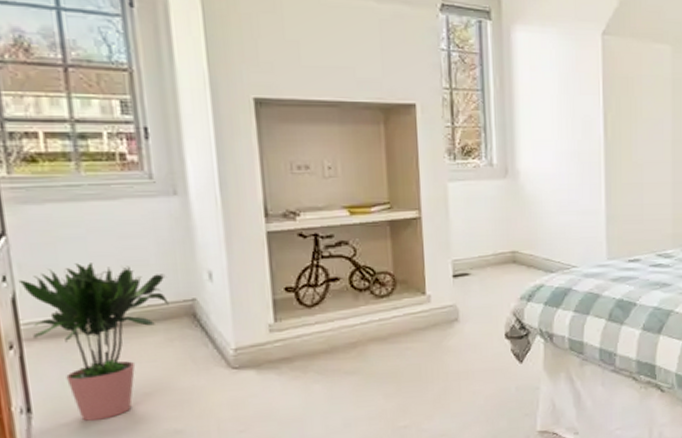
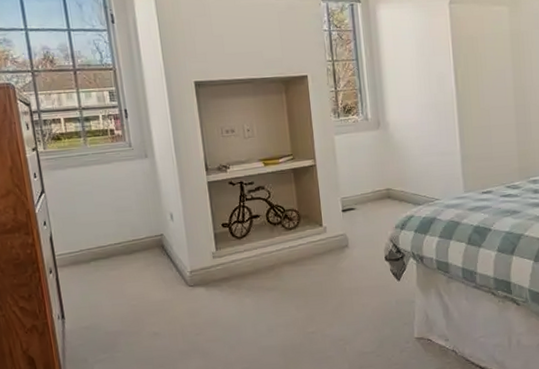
potted plant: present [18,263,169,421] -> none [53,210,146,325]

